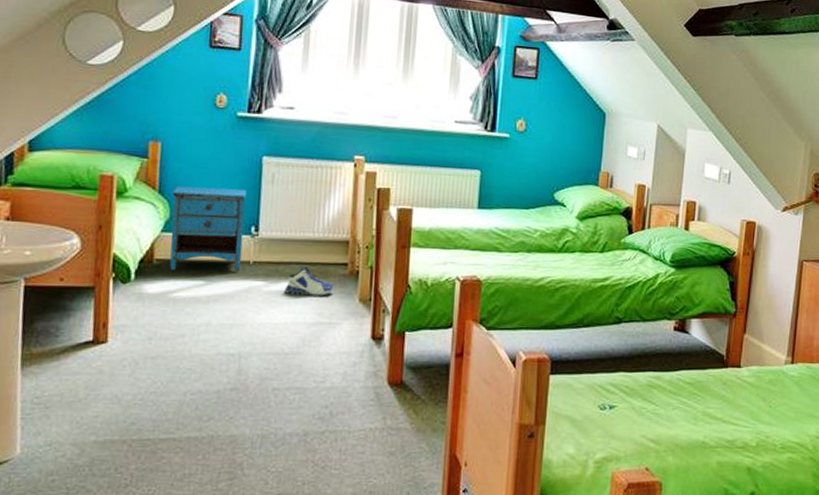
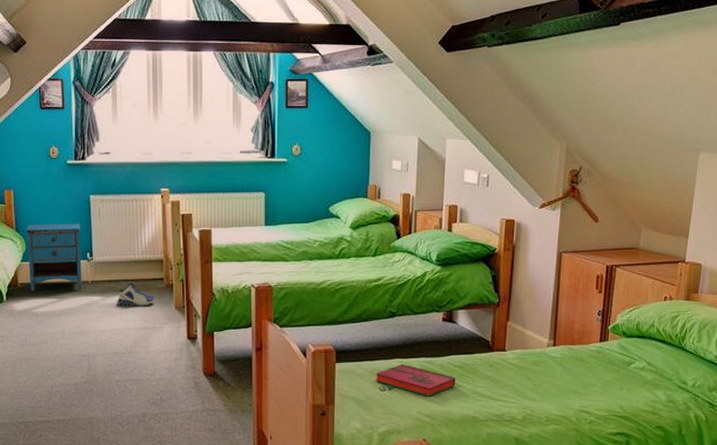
hardback book: none [594,379,686,417] -> present [375,364,456,396]

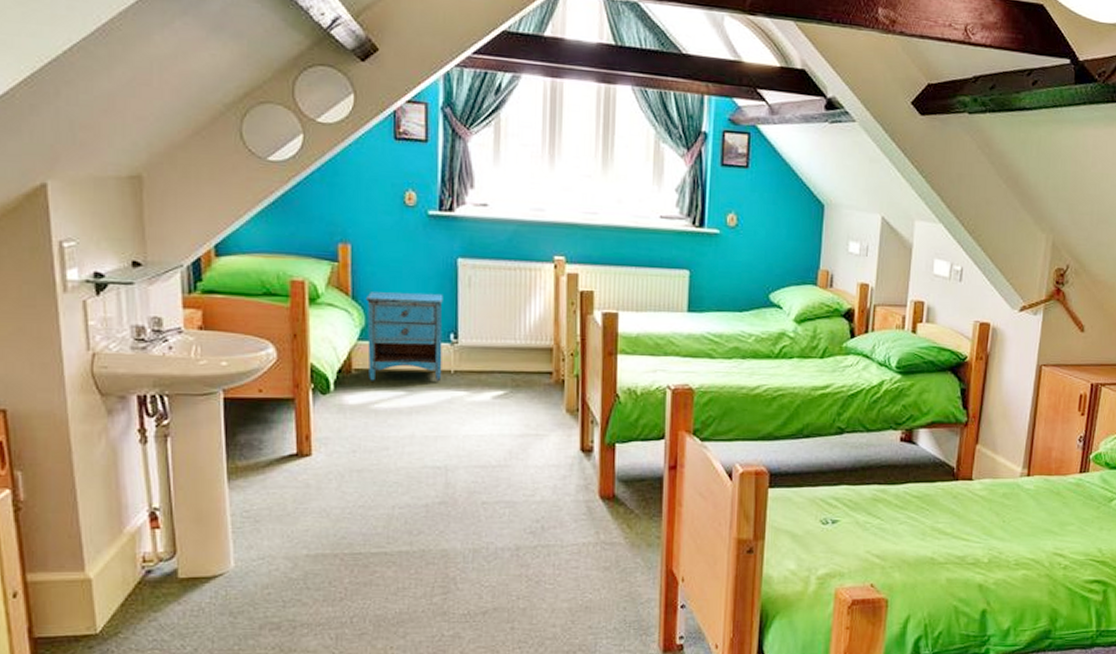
sneaker: present [117,283,154,306] -> none [488,375,539,407]
hardback book: present [375,364,456,396] -> none [816,492,913,532]

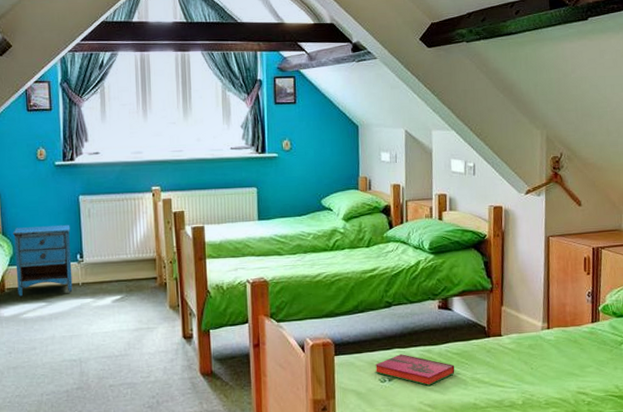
hardback book: none [816,492,913,532] -> present [375,354,455,386]

